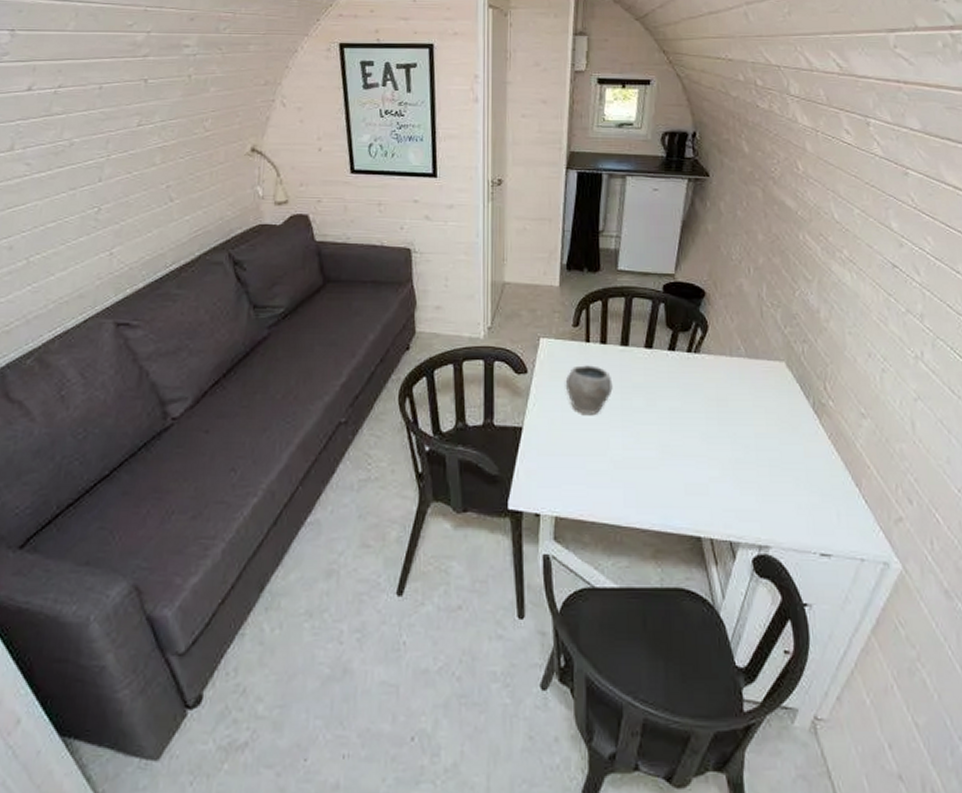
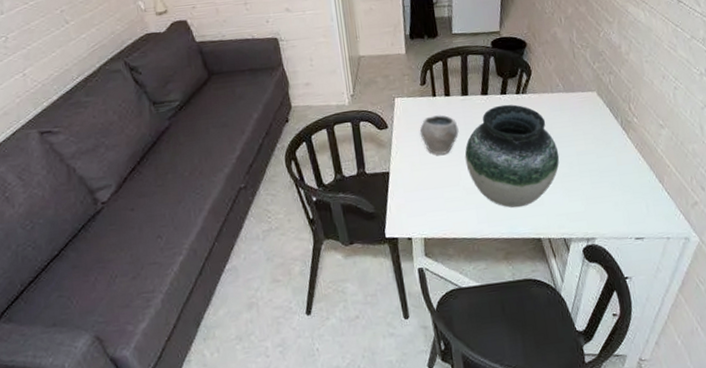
vase: none [617,363,733,494] -> present [464,104,560,208]

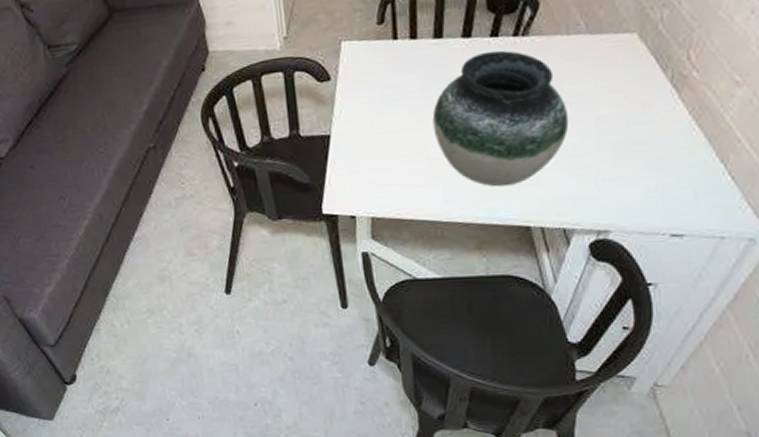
bowl: present [419,114,459,155] -> none [372,63,427,116]

